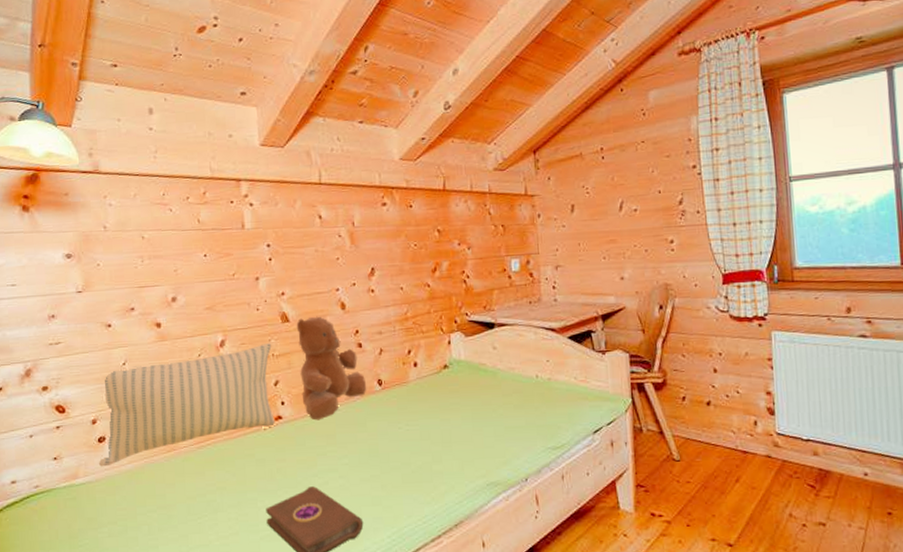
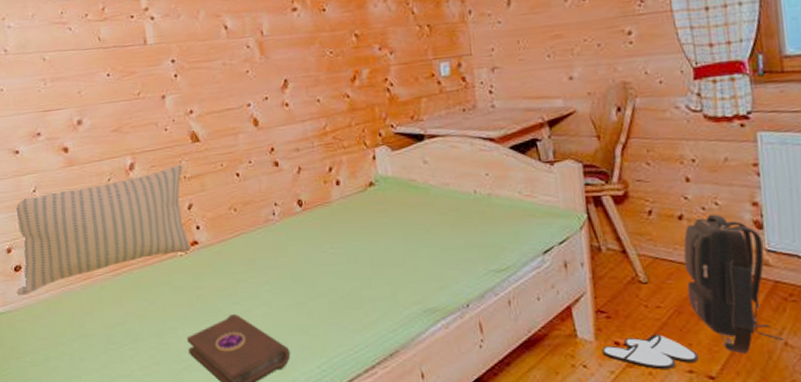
teddy bear: present [296,316,367,421] -> none [207,134,287,245]
slippers: none [640,506,721,538] -> present [602,334,700,369]
backpack: none [710,401,790,524] -> present [683,214,785,354]

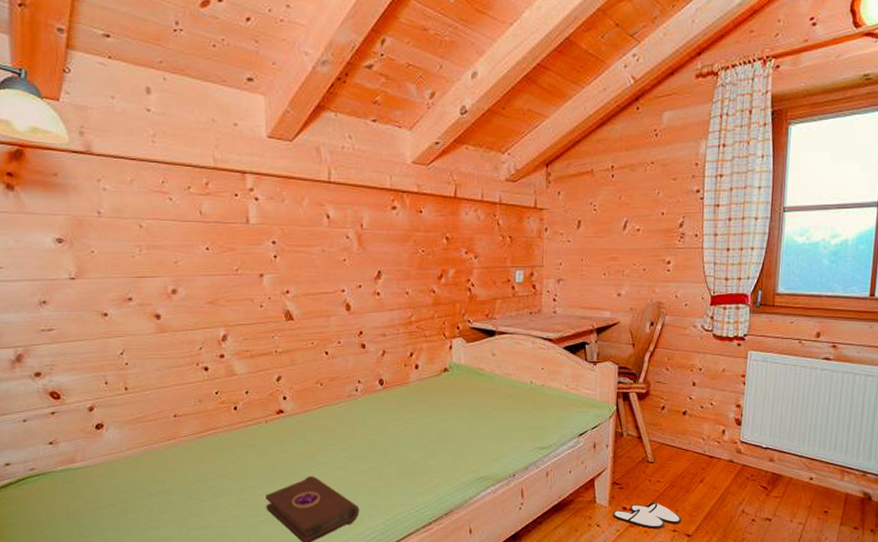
pillow: present [16,165,192,296] -> none [96,340,278,452]
backpack: present [683,214,785,354] -> none [681,412,743,518]

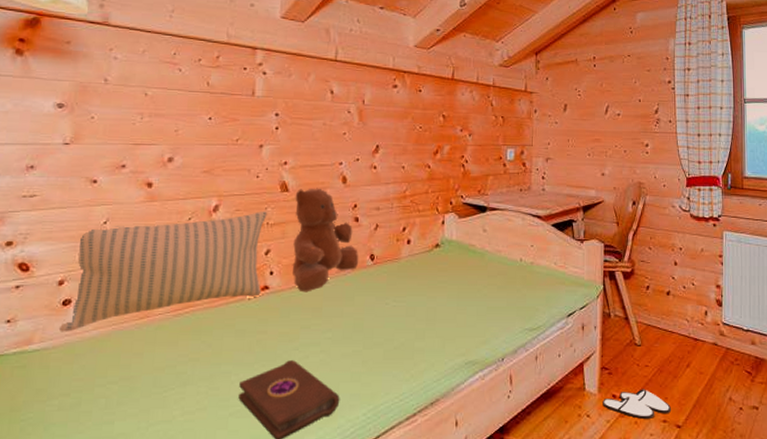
pillow: none [96,340,278,452] -> present [58,211,268,332]
teddy bear: none [300,316,369,416] -> present [291,188,359,293]

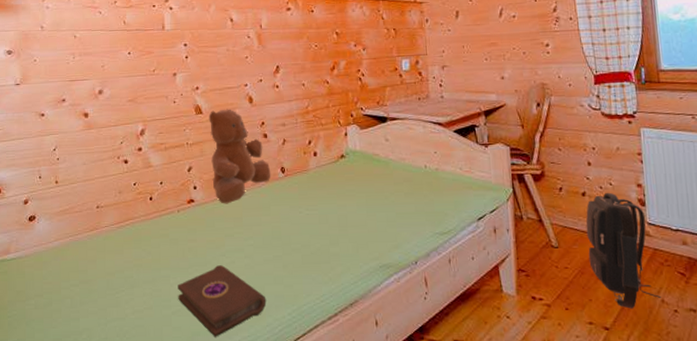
pillow: present [58,211,268,332] -> none [28,133,189,244]
slippers: present [603,389,672,419] -> none [522,291,598,321]
backpack: none [668,292,730,407] -> present [586,192,662,309]

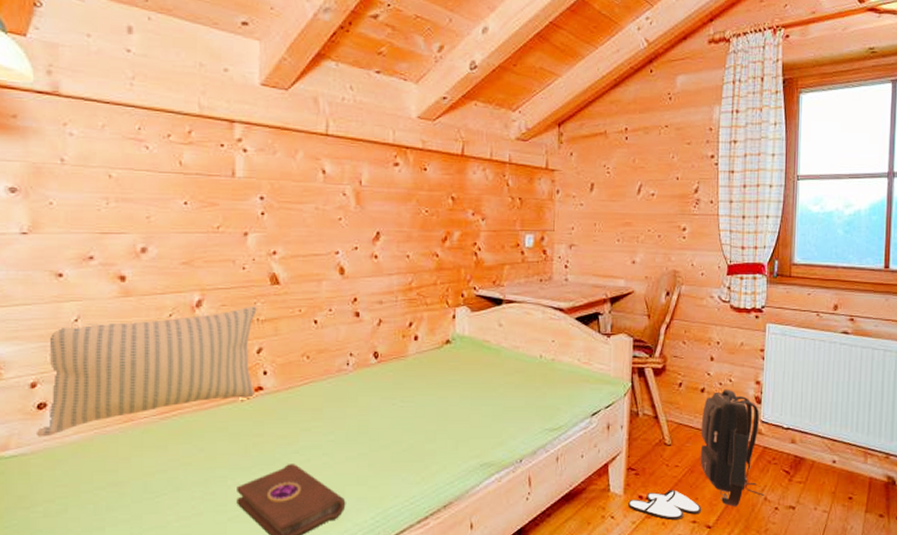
pillow: none [28,133,189,244] -> present [35,307,257,437]
teddy bear: present [208,109,271,204] -> none [287,280,362,393]
slippers: none [522,291,598,321] -> present [628,489,702,520]

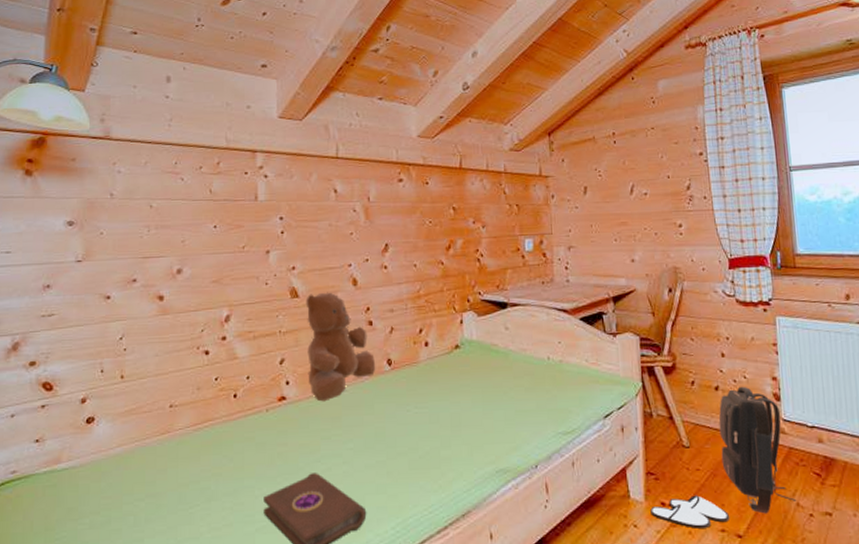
pillow: present [35,307,257,437] -> none [84,319,279,450]
teddy bear: none [287,280,362,393] -> present [306,292,376,402]

